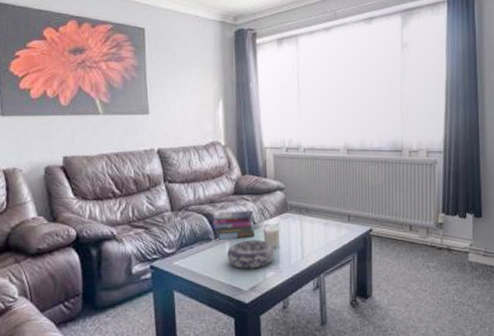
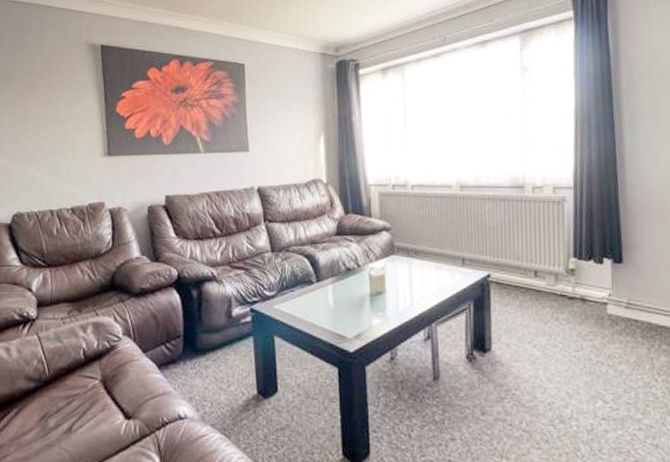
books: present [212,211,255,240] -> none [314,252,359,283]
decorative bowl: present [226,240,275,269] -> none [328,283,382,315]

